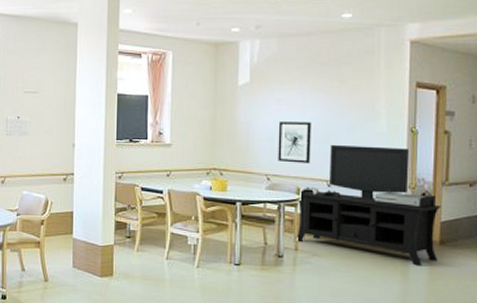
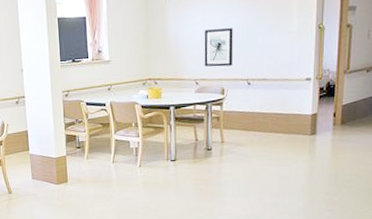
media console: present [295,144,441,266] -> none [222,44,343,145]

